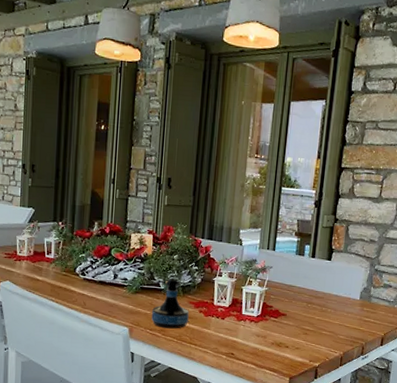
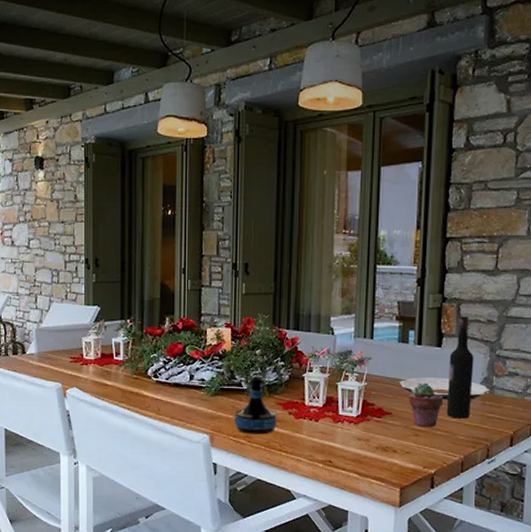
plate: none [295,285,368,306] -> present [400,377,490,400]
potted succulent: none [301,290,330,328] -> present [409,382,444,428]
wine bottle: none [331,235,357,322] -> present [446,316,474,419]

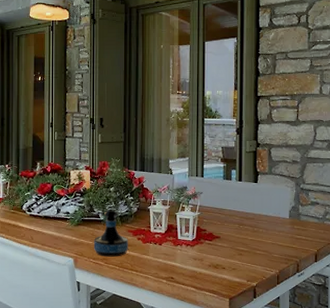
plate: present [400,377,490,400] -> none [226,207,297,225]
potted succulent: present [409,382,444,428] -> none [233,211,261,248]
wine bottle: present [446,316,474,419] -> none [263,158,283,240]

